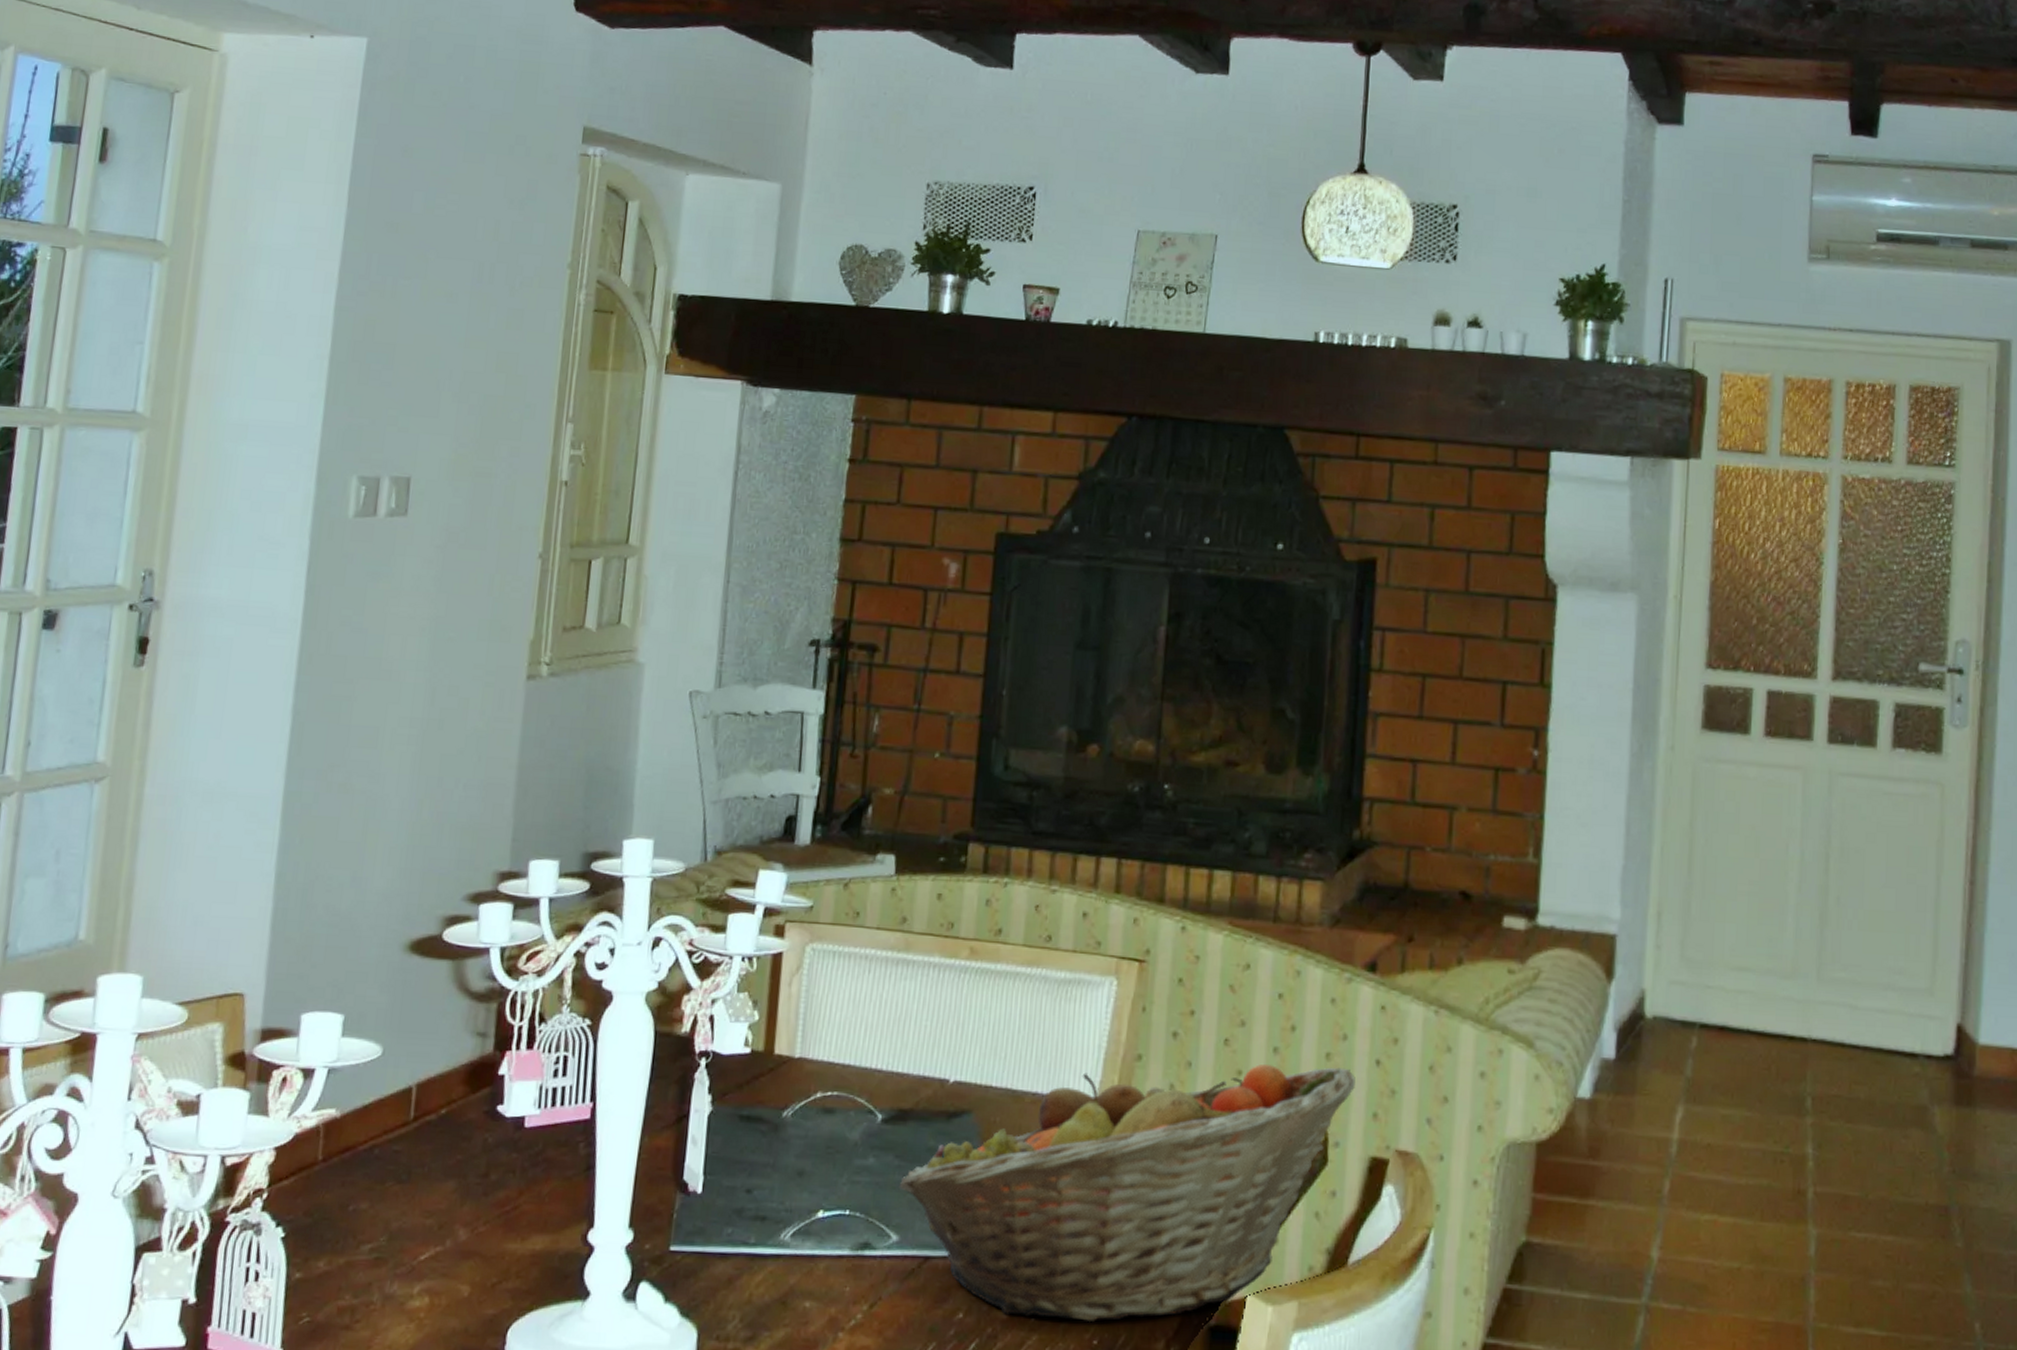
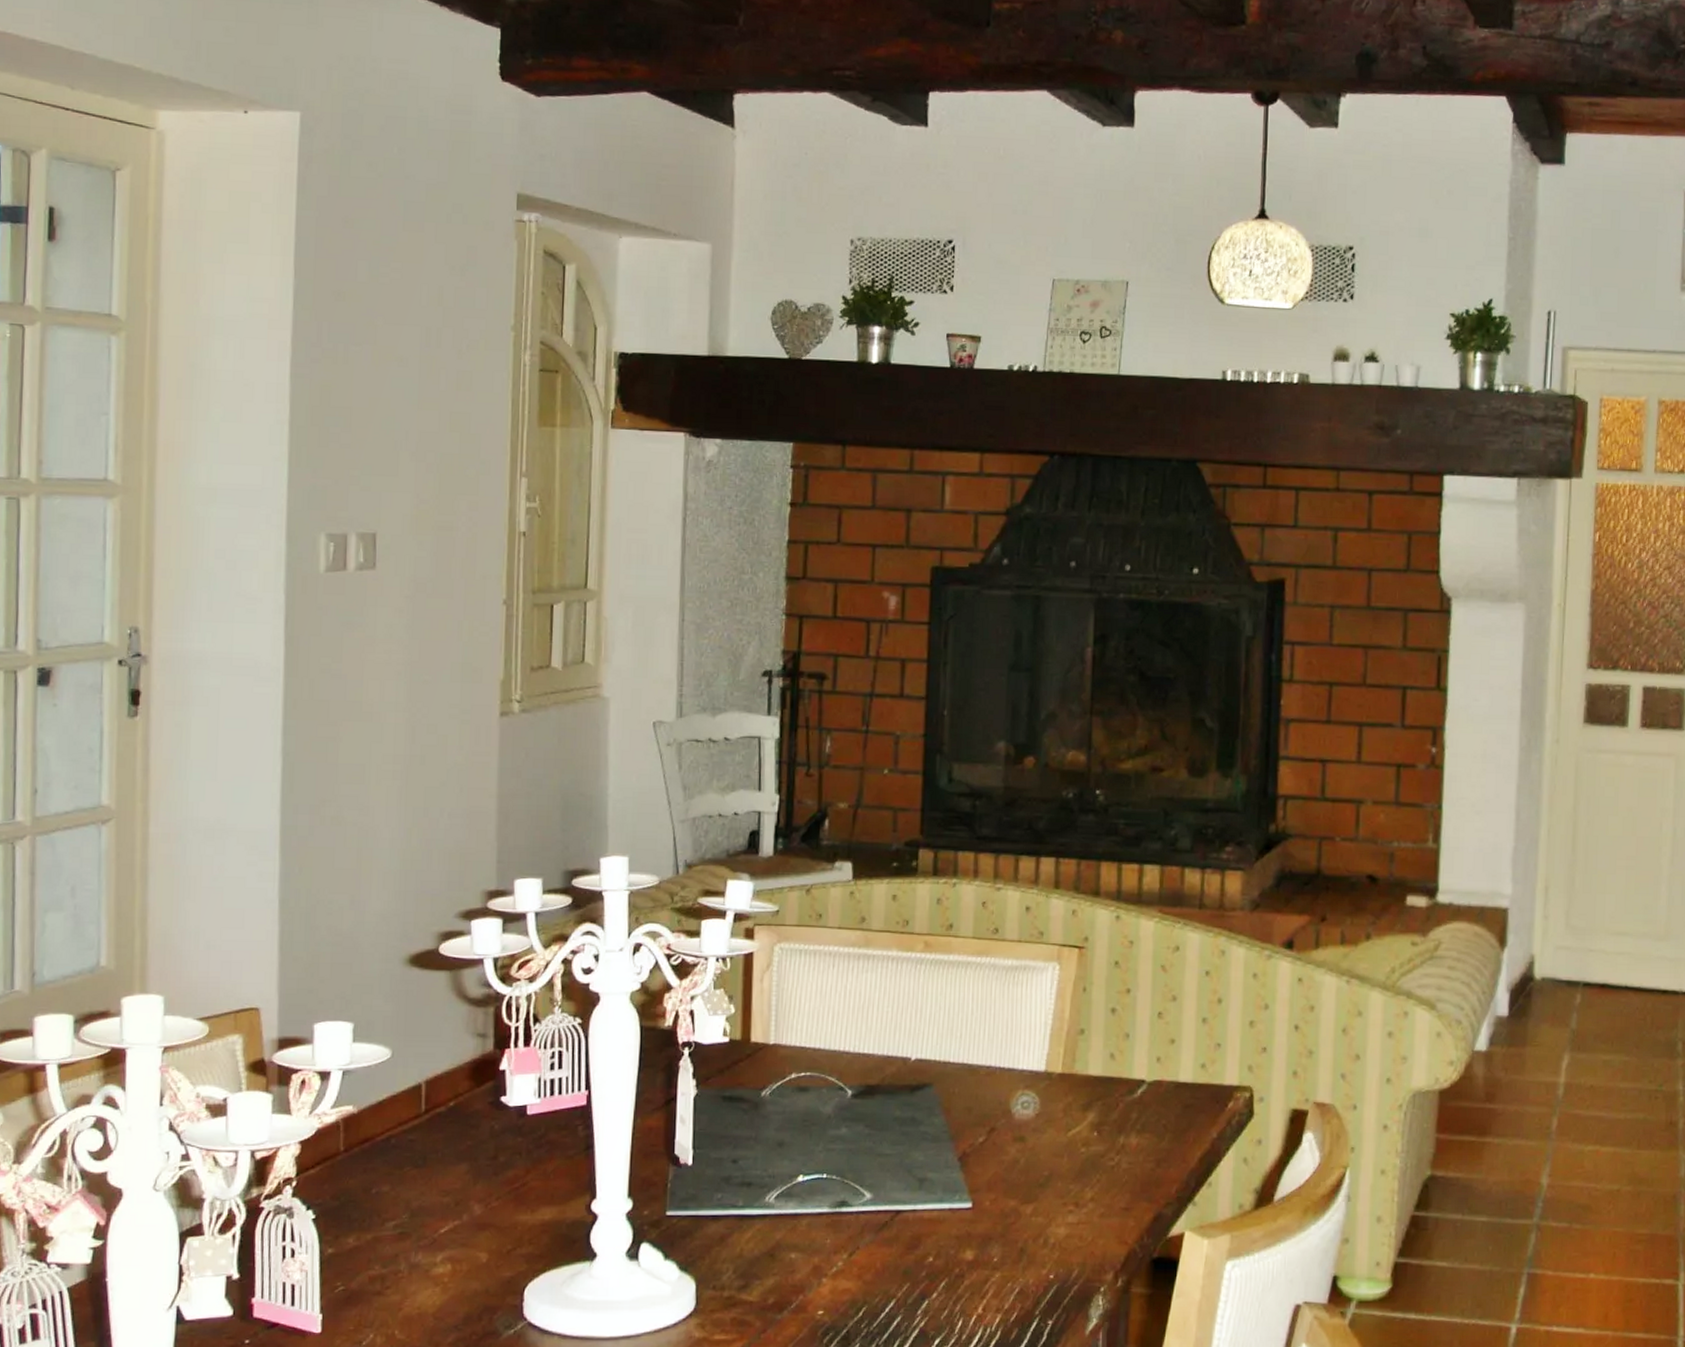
fruit basket: present [898,1064,1355,1323] -> none [870,1032,1277,1260]

